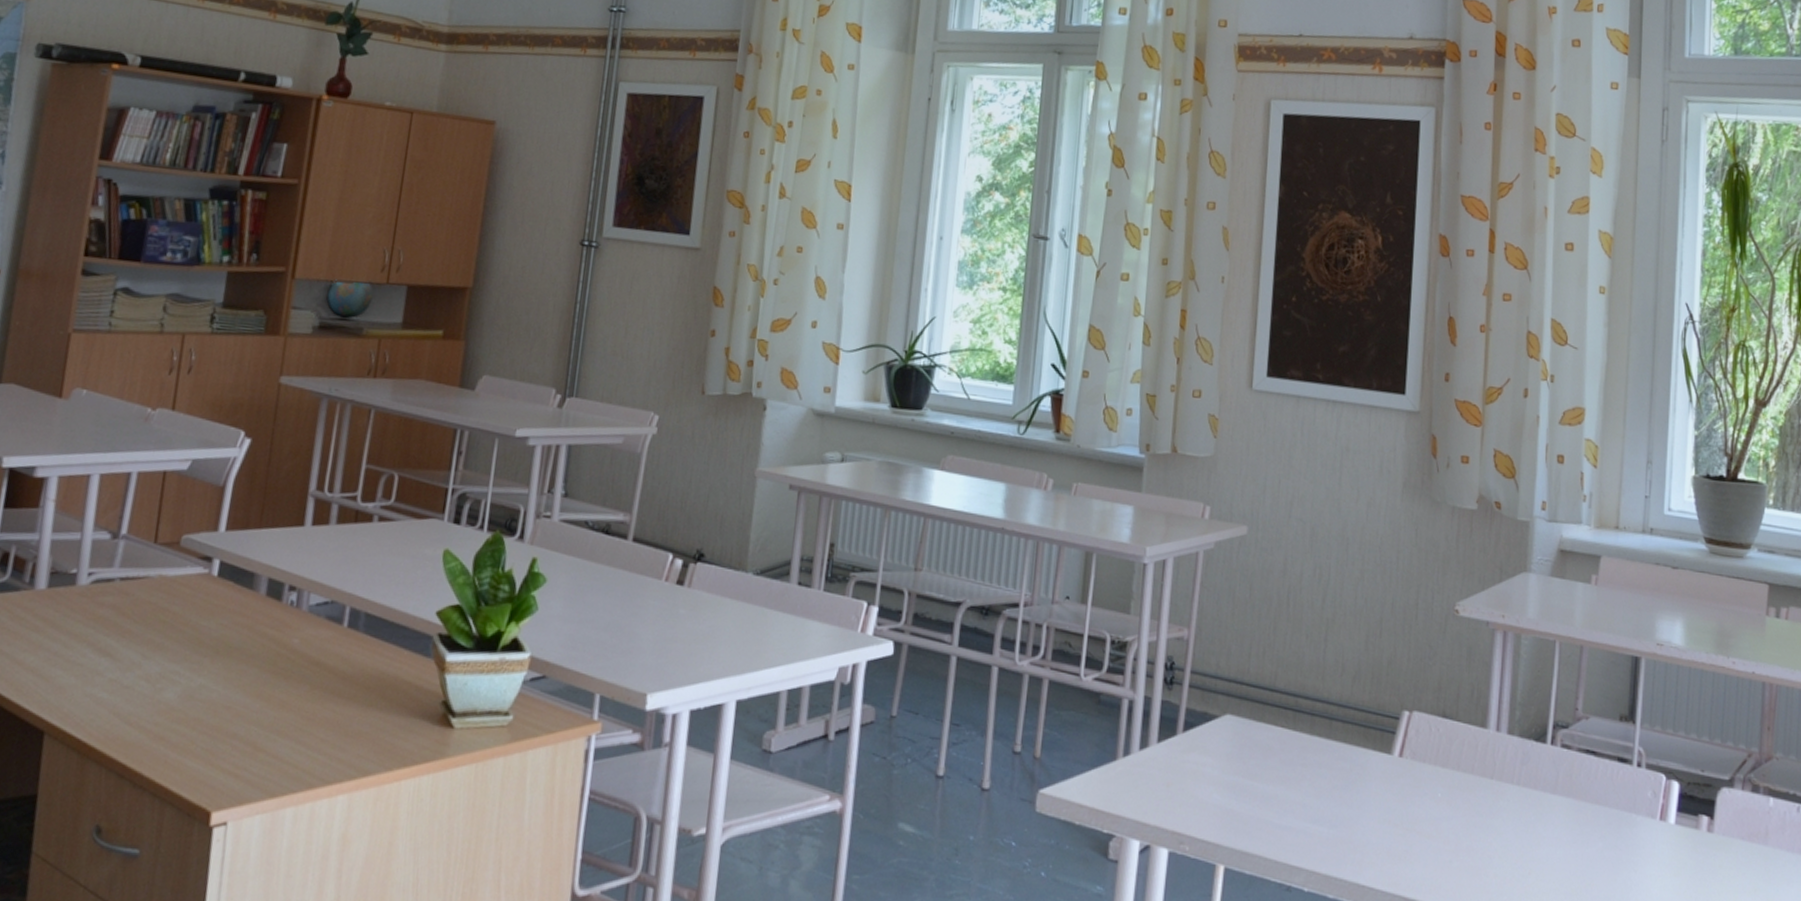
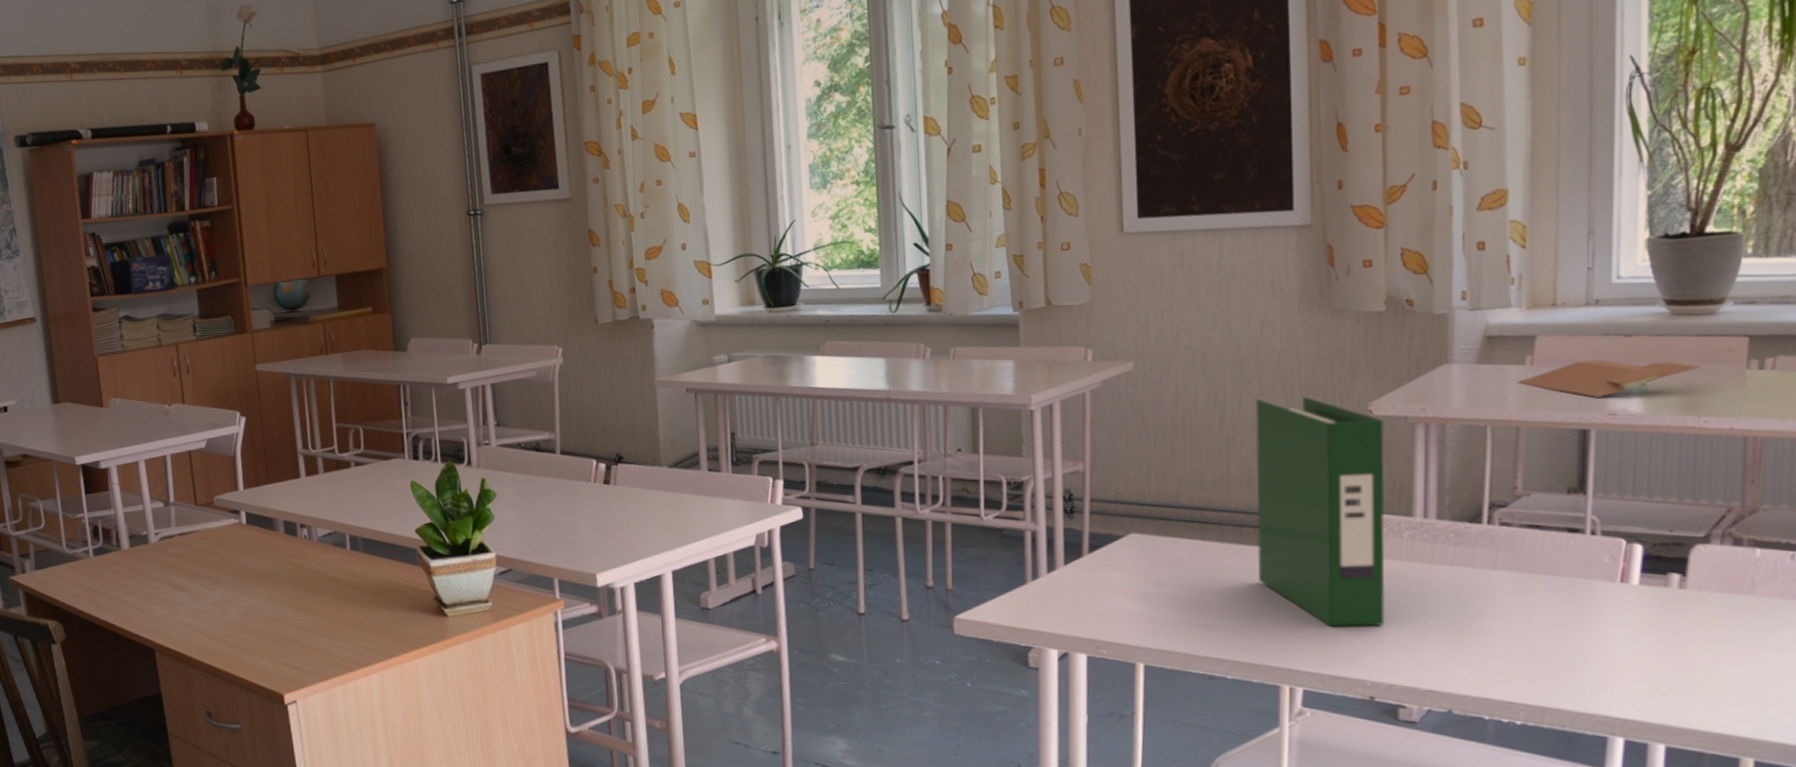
binder: none [1343,583,1468,846] -> present [1255,396,1386,627]
papers: none [1583,587,1730,628] -> present [1516,360,1700,398]

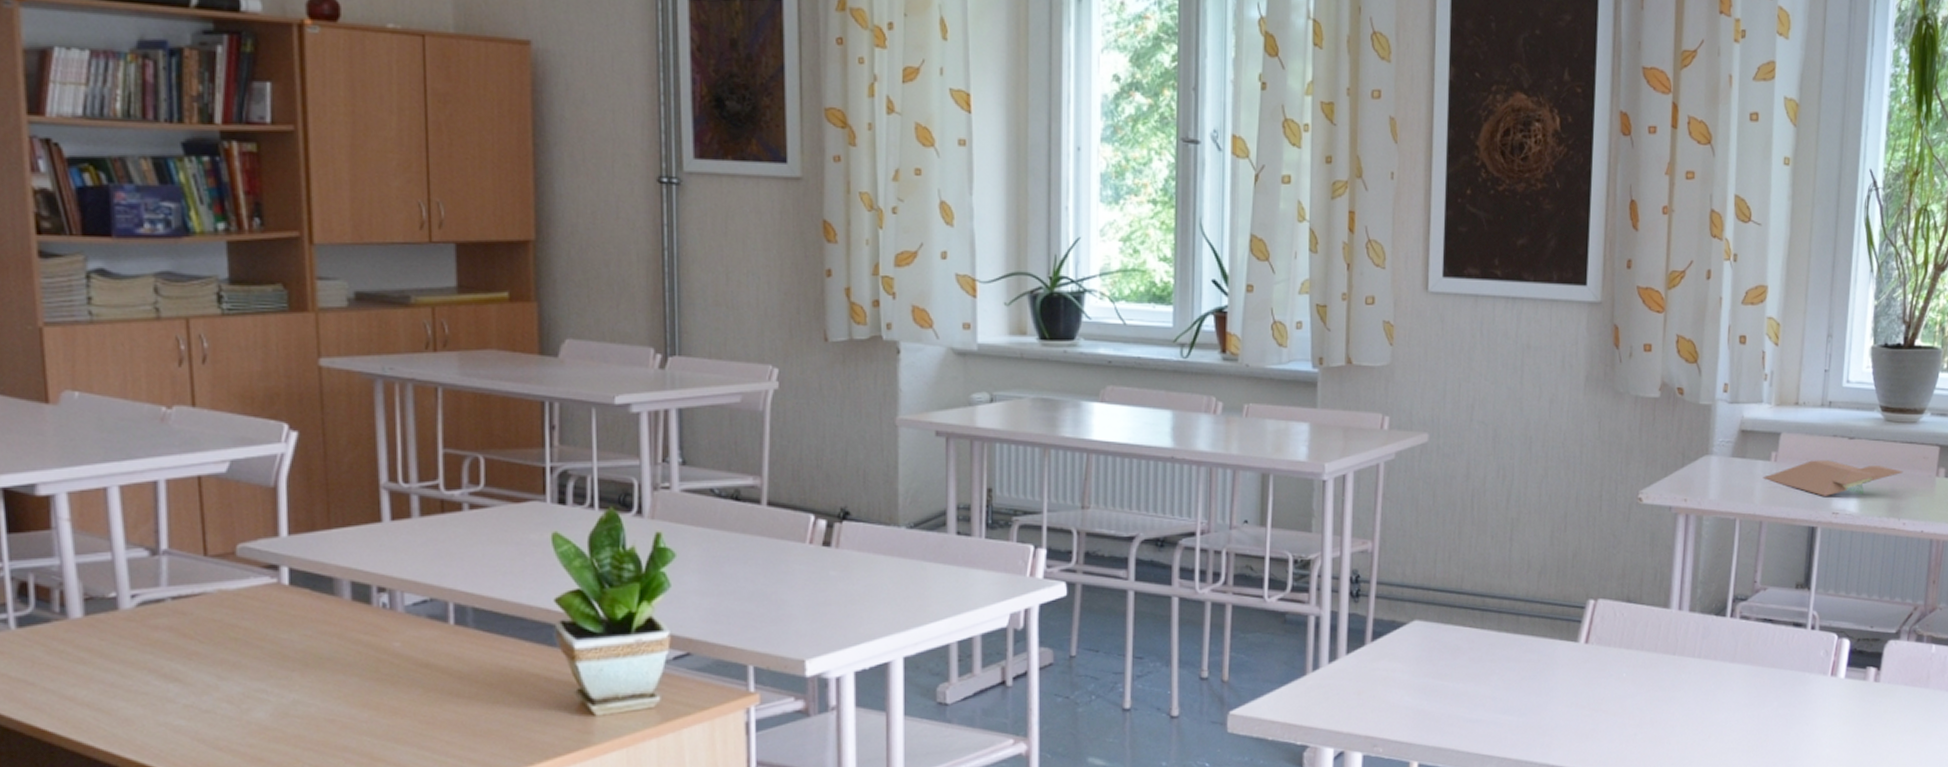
globe: present [275,277,311,310] -> none [358,241,415,285]
binder: present [1255,396,1386,627] -> none [1531,481,1651,721]

